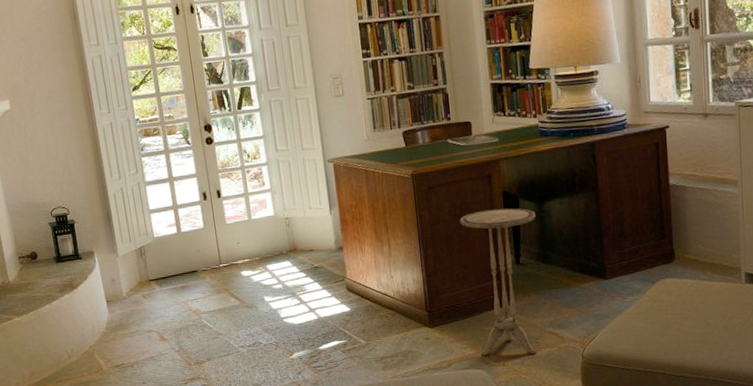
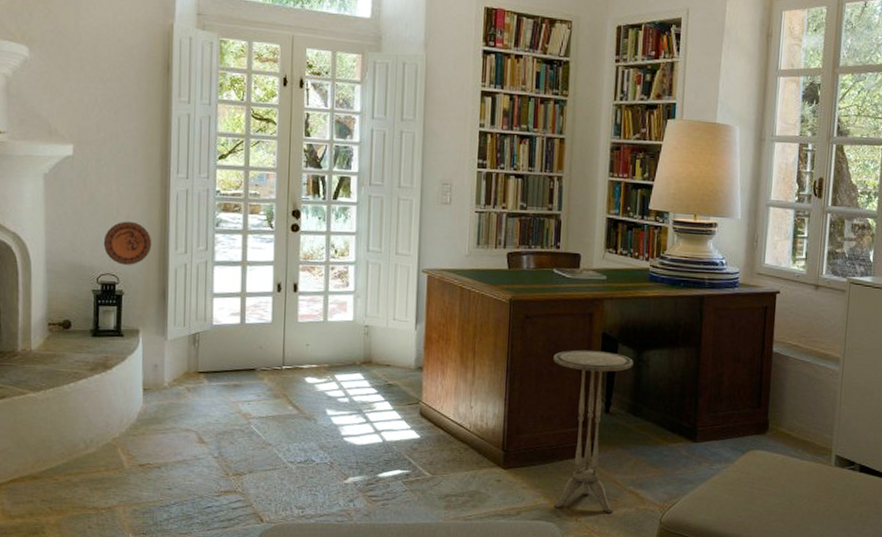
decorative plate: none [50,158,91,198] -> present [103,221,152,265]

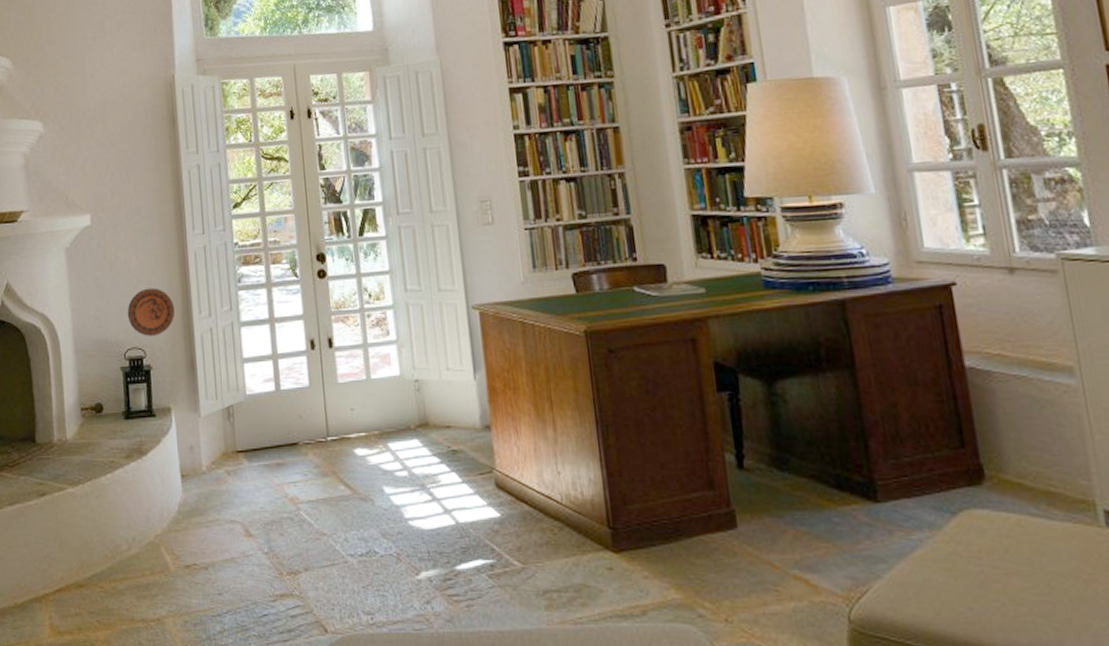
side table: present [553,349,633,513] -> none [653,386,777,609]

